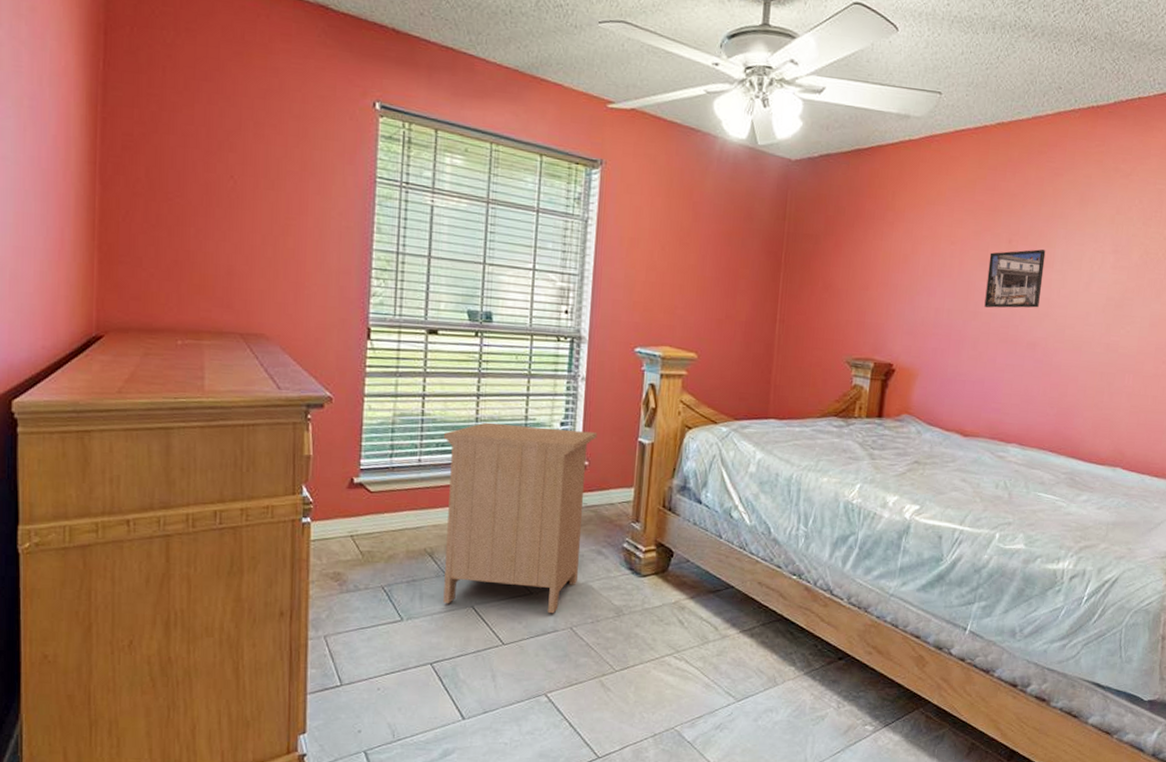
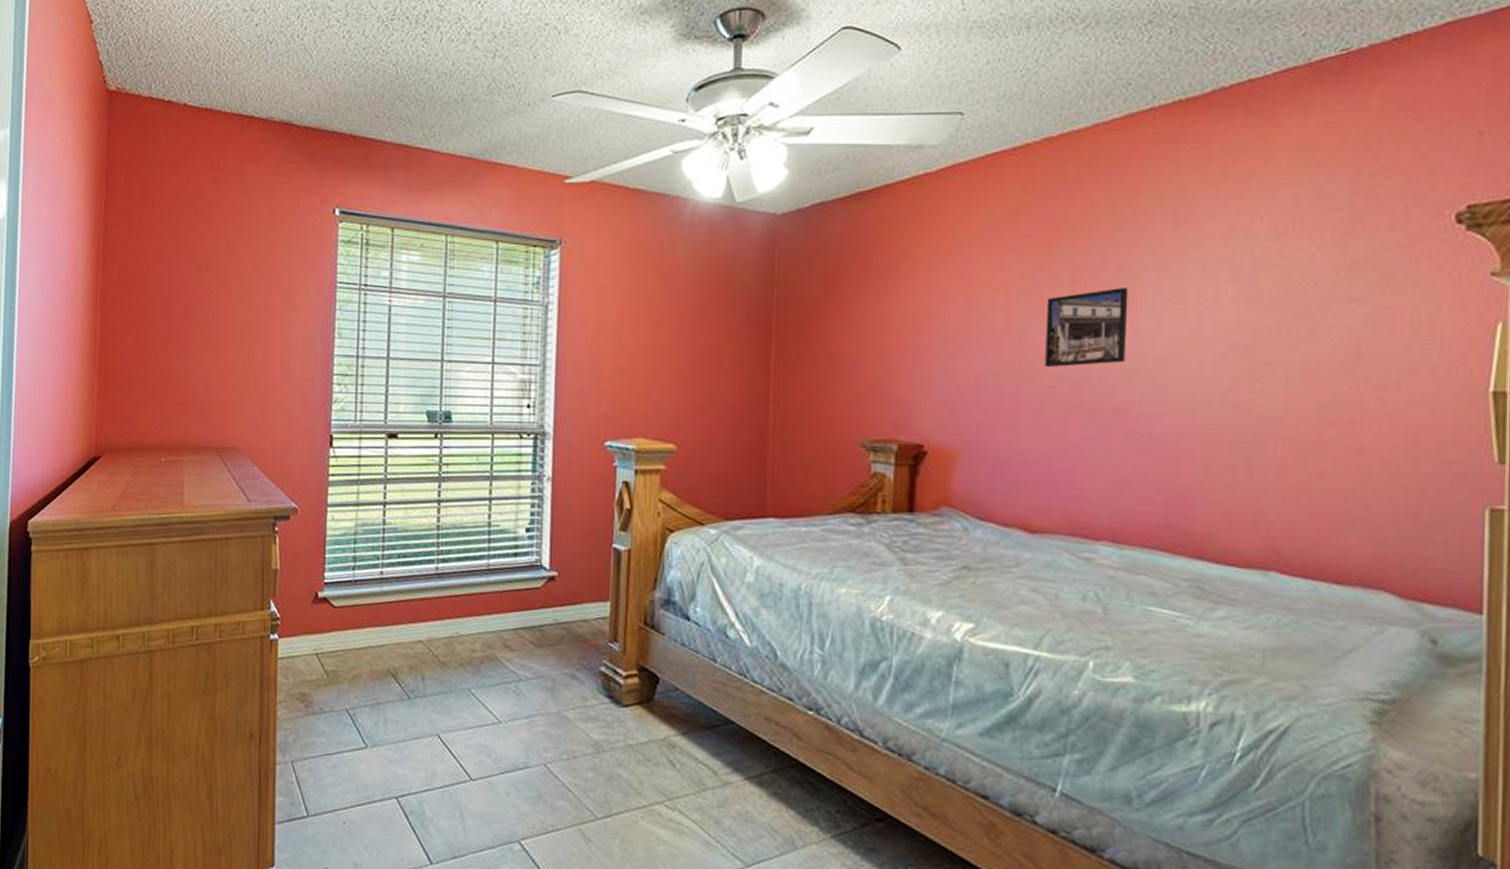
nightstand: present [443,422,598,614] -> none [406,530,567,747]

